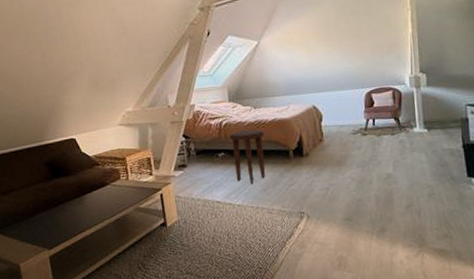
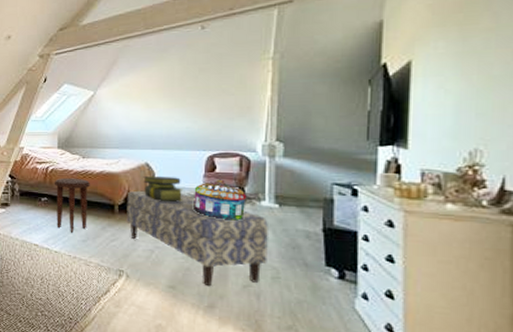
bench: none [299,131,423,212] -> present [127,190,268,286]
stack of books: none [312,116,350,141] -> present [143,175,184,202]
decorative box: none [357,112,402,150] -> present [194,179,247,221]

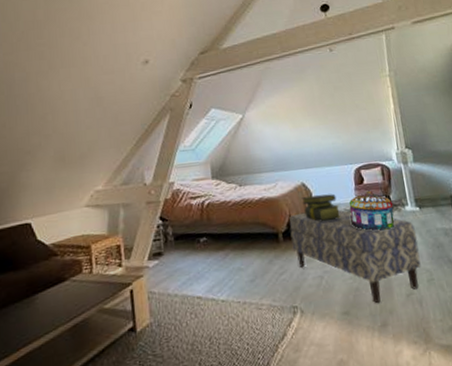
side table: present [54,177,90,233] -> none [212,209,253,274]

